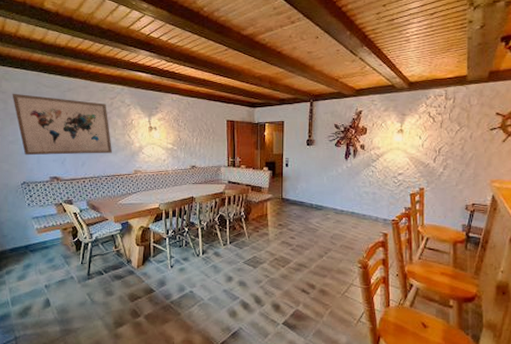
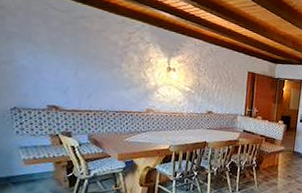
wall art: present [12,93,112,156] -> none [12,10,125,89]

